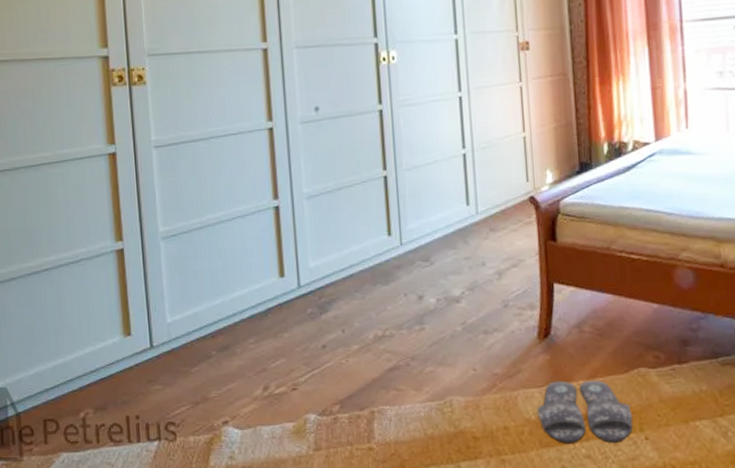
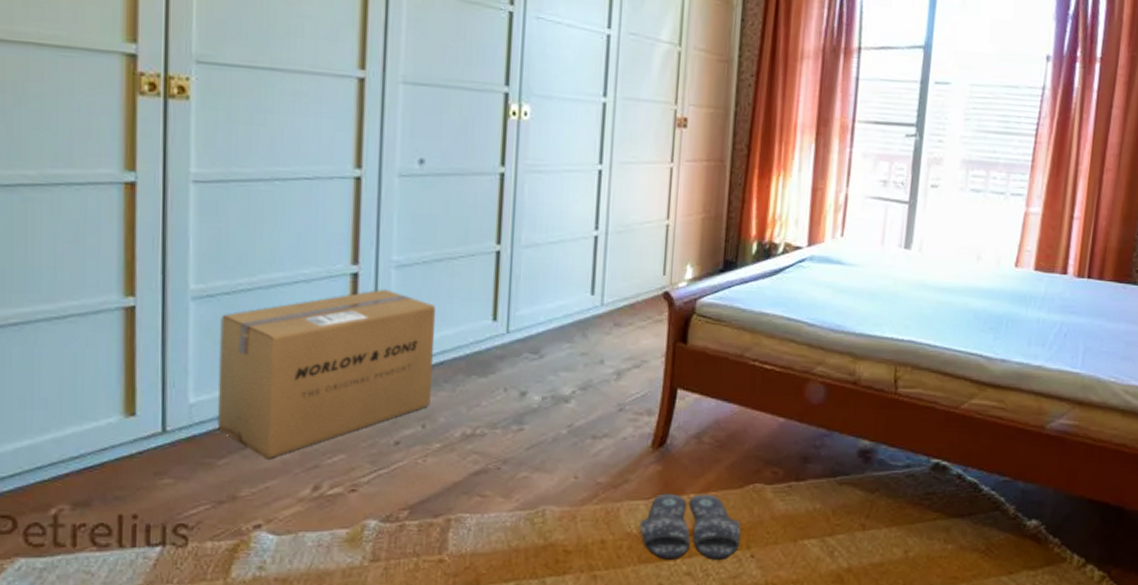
box: none [183,217,346,366] -> present [218,289,436,460]

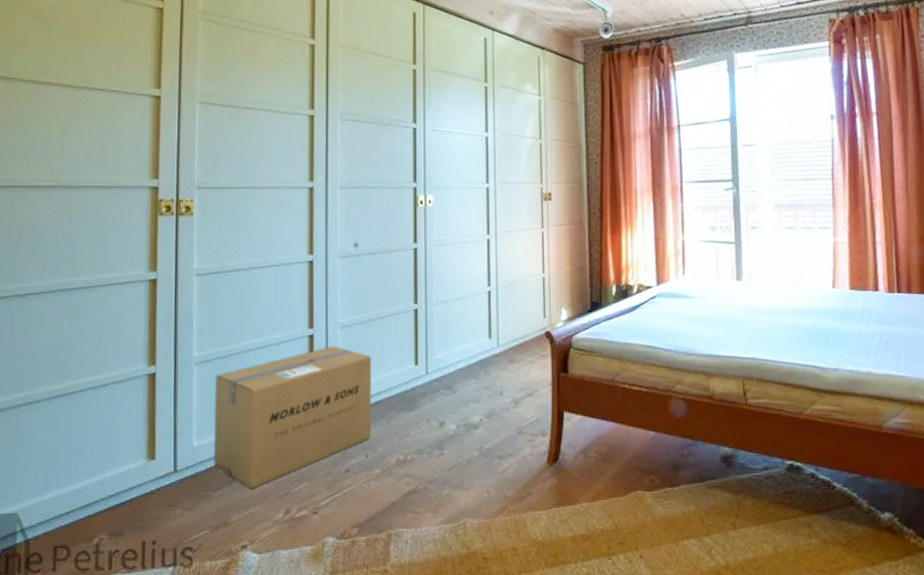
slippers: present [639,493,741,560] -> none [543,502,629,563]

